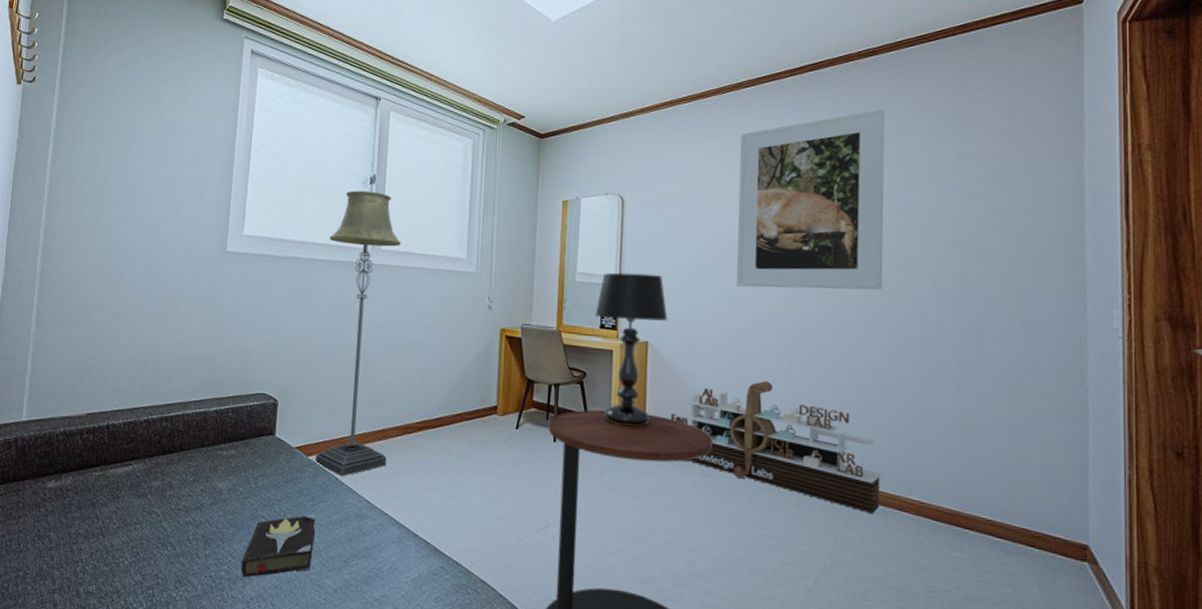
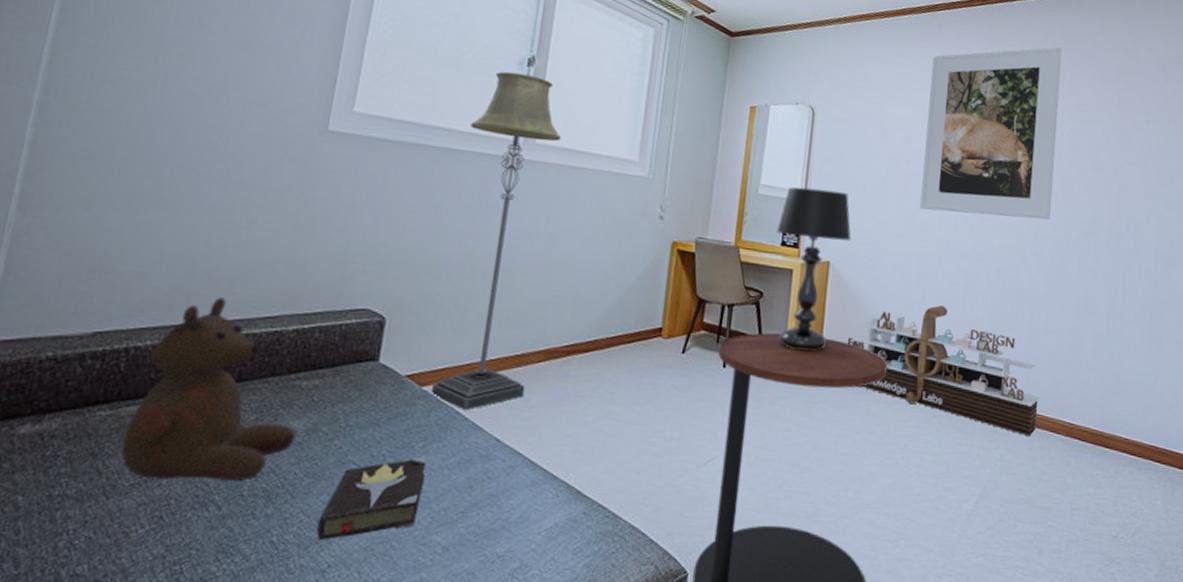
teddy bear: none [110,386,221,528] -> present [121,297,296,481]

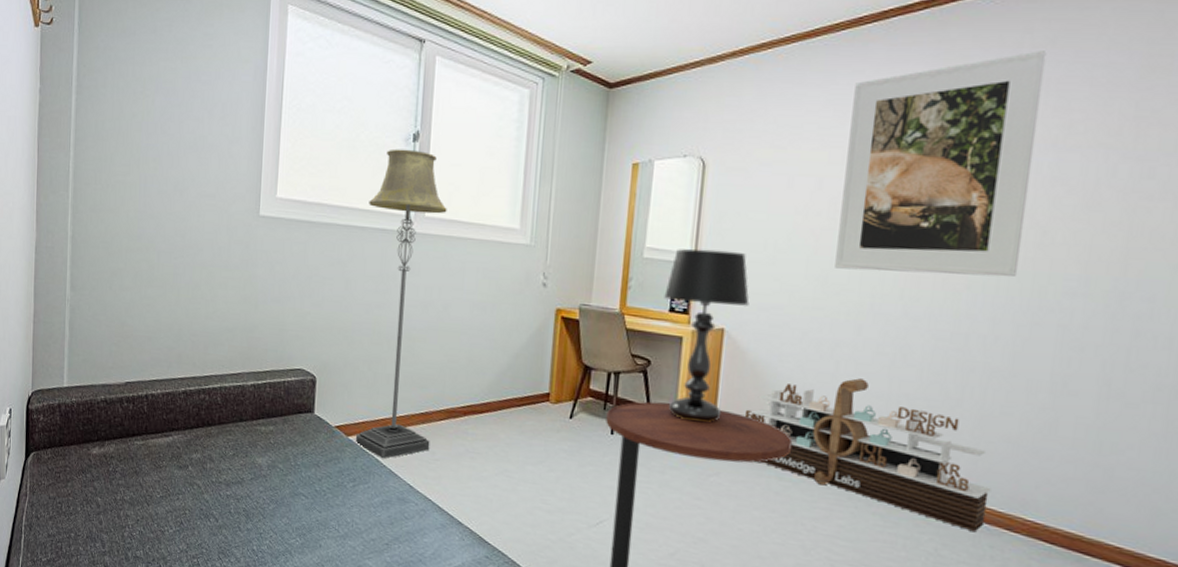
teddy bear: present [121,297,296,481] -> none [152,357,261,502]
hardback book: present [316,456,427,540] -> none [283,494,357,553]

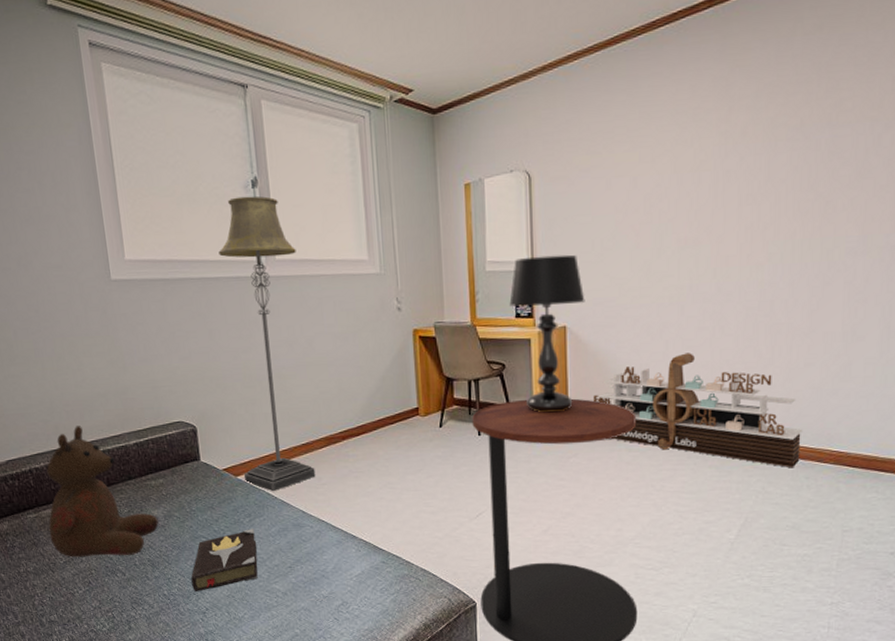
teddy bear: none [152,357,261,502] -> present [46,426,159,558]
hardback book: none [283,494,357,553] -> present [191,529,258,591]
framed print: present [835,51,1047,278] -> none [655,37,816,258]

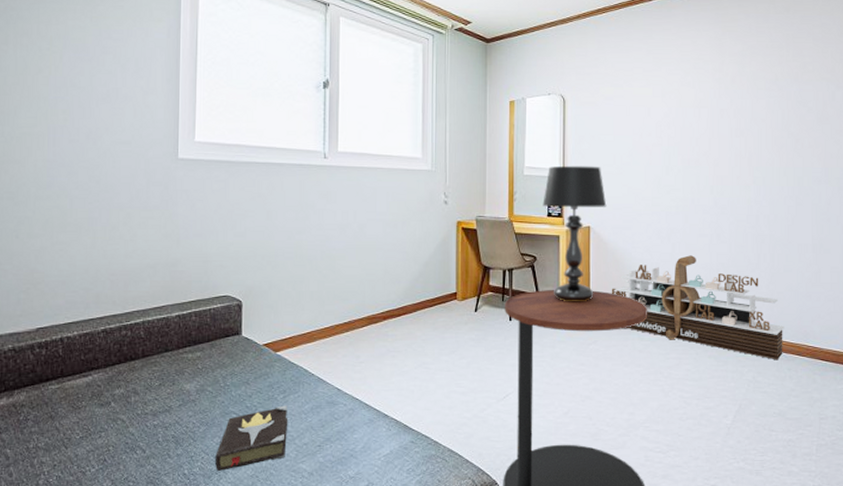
teddy bear: present [46,426,159,558] -> none [70,295,189,433]
floor lamp: present [218,195,316,492] -> none [283,95,357,369]

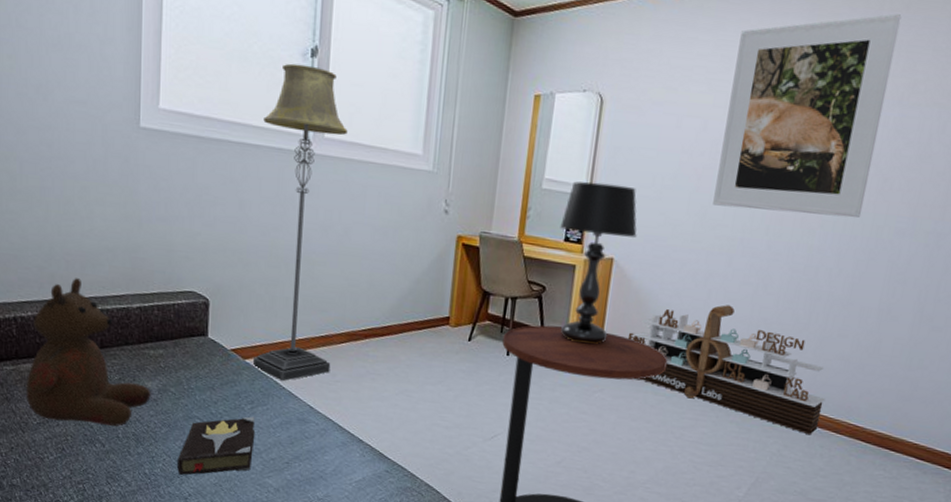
teddy bear: none [70,295,189,433] -> present [25,278,151,426]
floor lamp: none [283,95,357,369] -> present [252,63,348,382]
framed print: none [665,16,785,174] -> present [713,14,902,218]

